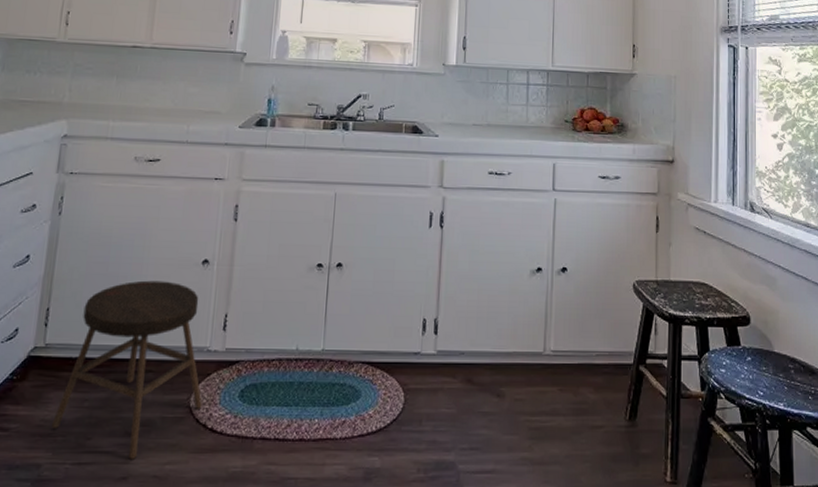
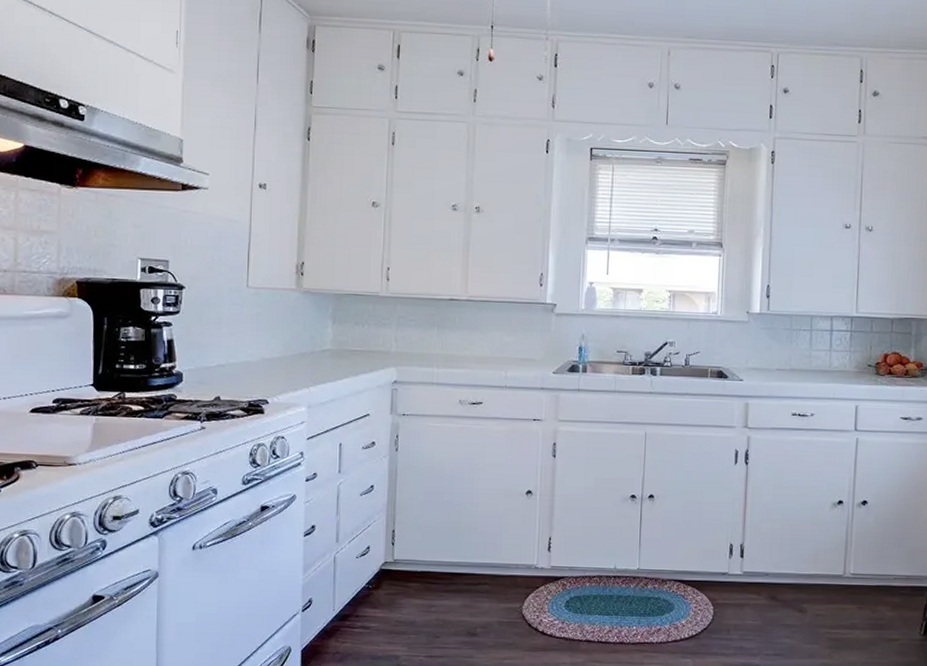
stool: present [51,280,202,459] -> none [405,508,533,655]

